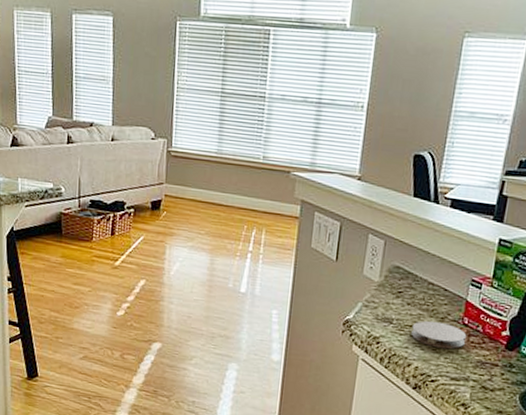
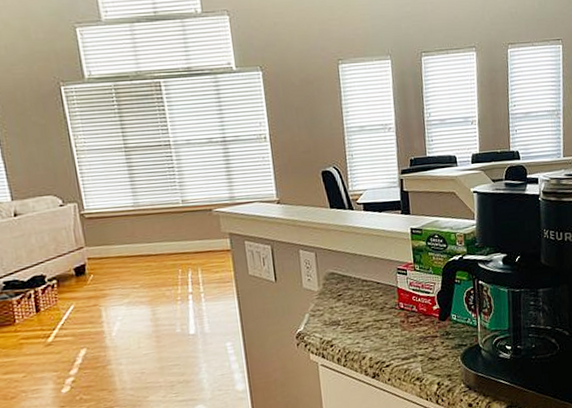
coaster: present [411,320,467,349] -> none [358,312,406,336]

